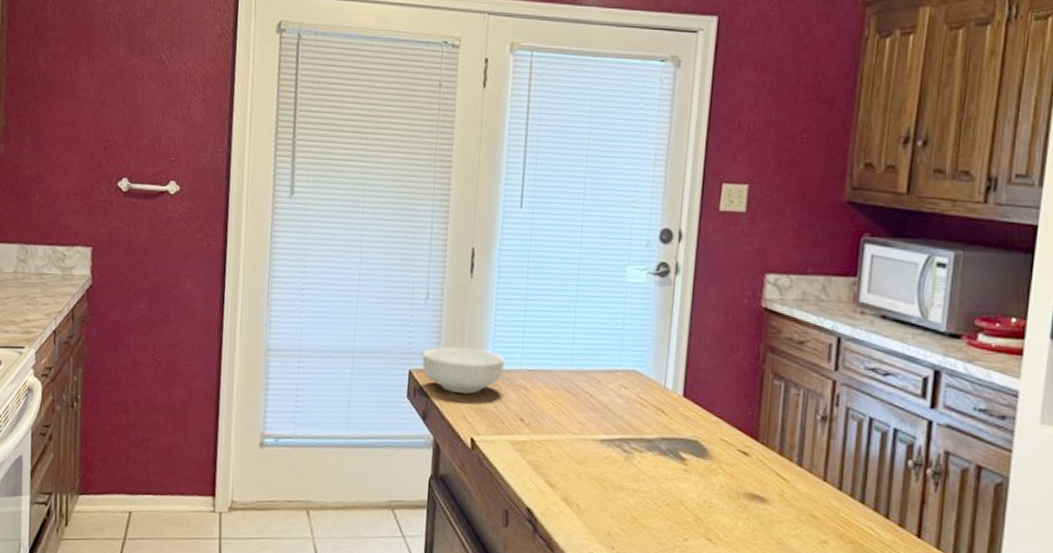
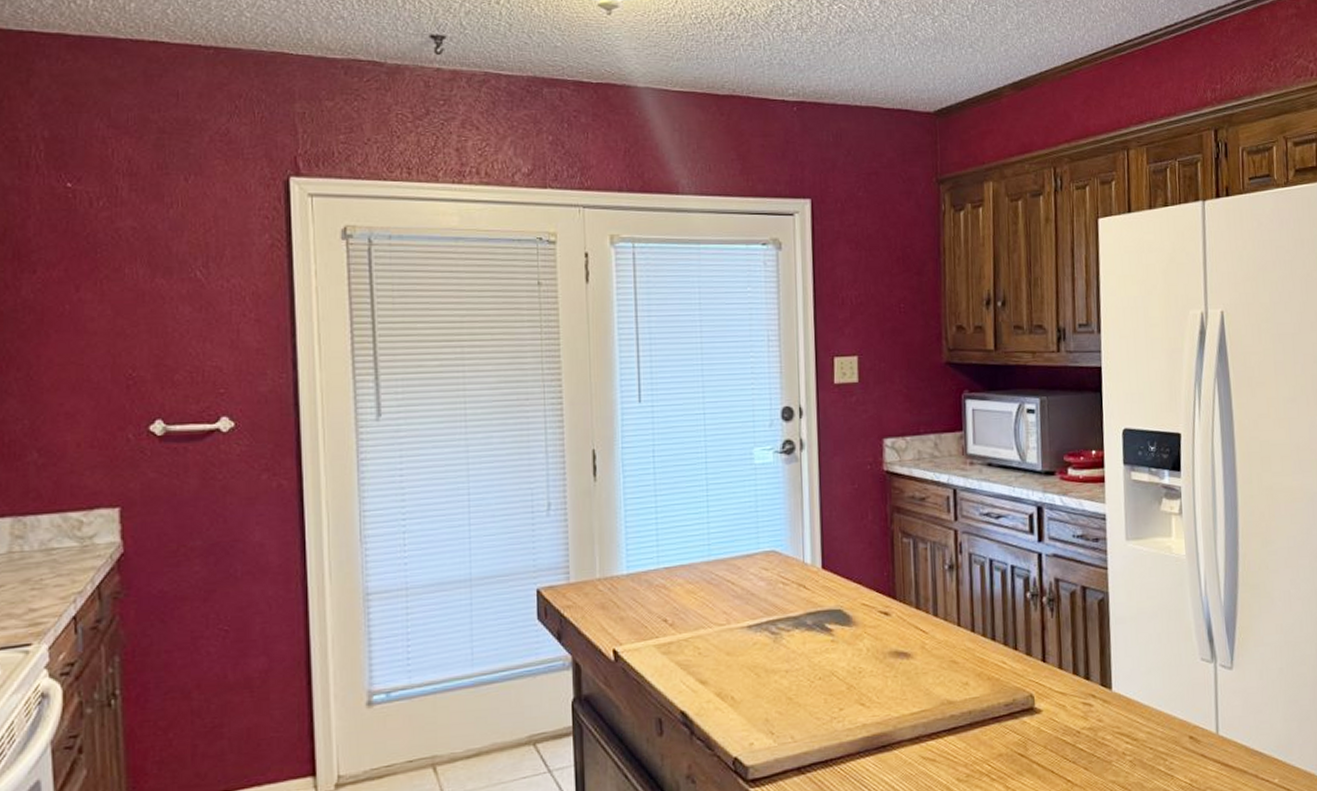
cereal bowl: present [421,347,506,394] -> none [550,554,641,605]

